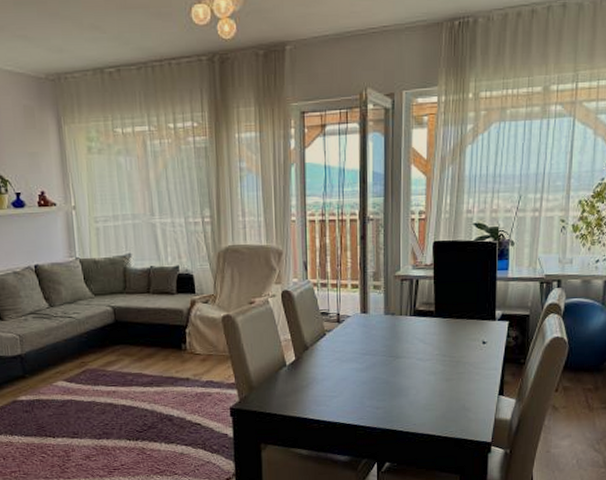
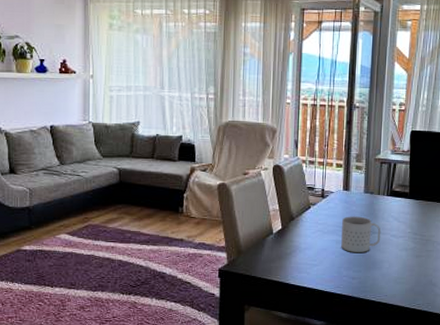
mug: none [362,340,405,381] -> present [341,216,380,254]

